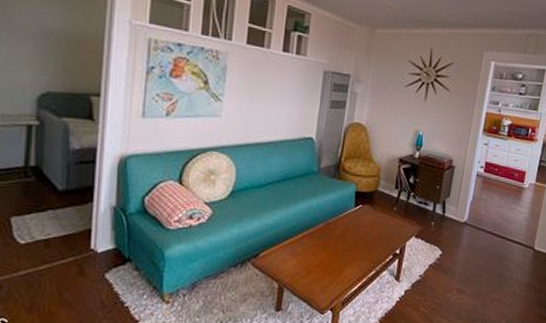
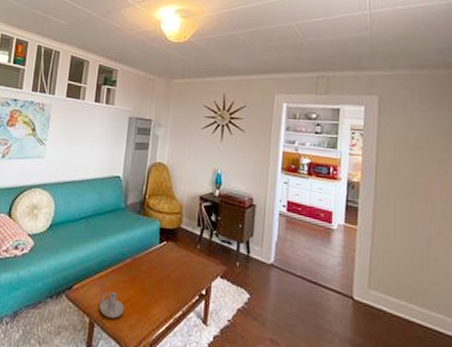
candle holder: none [288,257,316,282] -> present [99,292,124,319]

